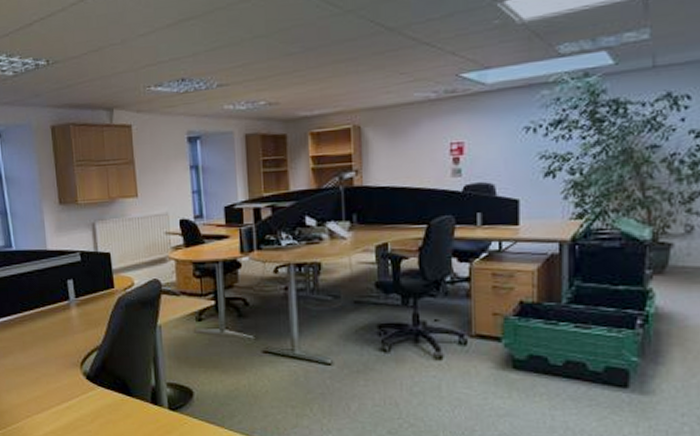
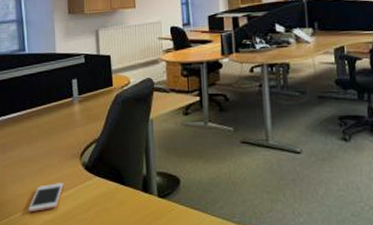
cell phone: none [26,393,64,424] -> present [28,183,64,213]

